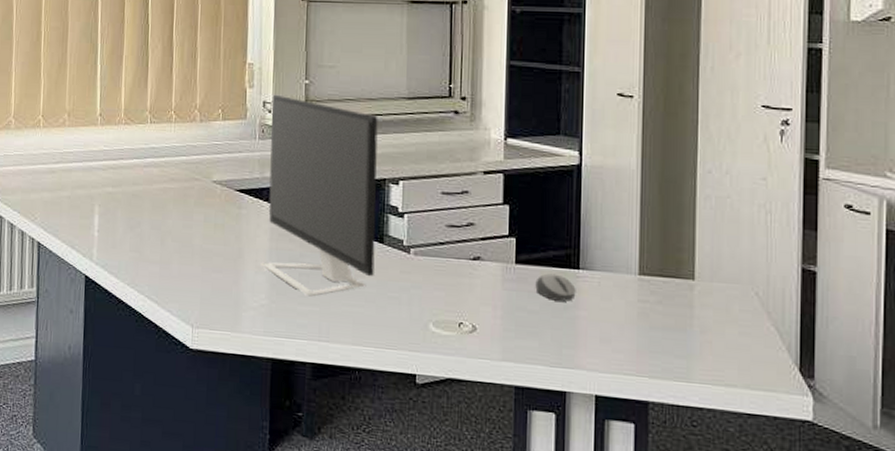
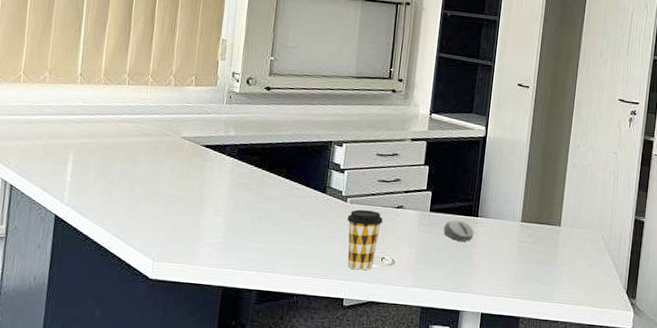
monitor: present [261,94,378,297] -> none [219,67,330,236]
coffee cup: none [412,262,457,339] -> present [347,209,383,271]

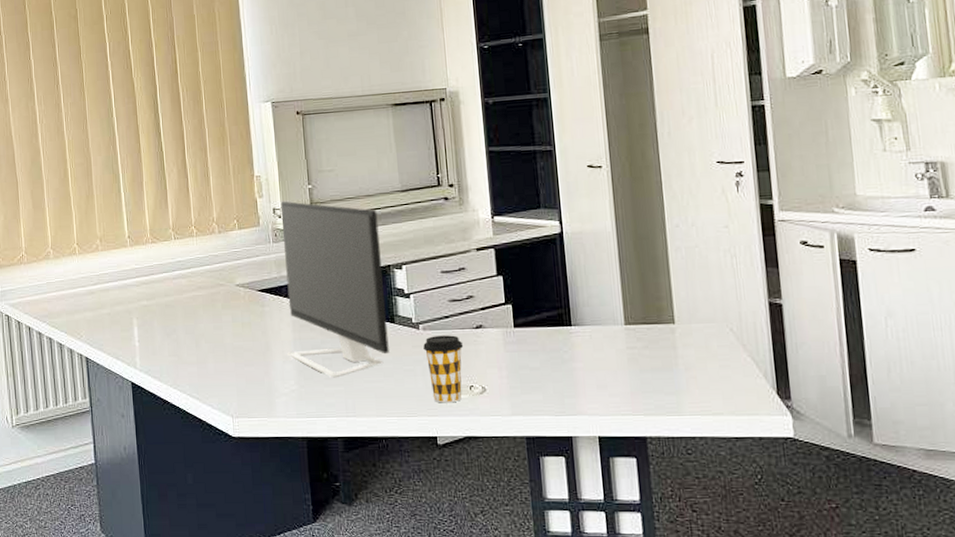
monitor: none [219,67,330,236] -> present [280,201,389,378]
computer mouse: present [443,220,474,242] -> none [534,332,571,356]

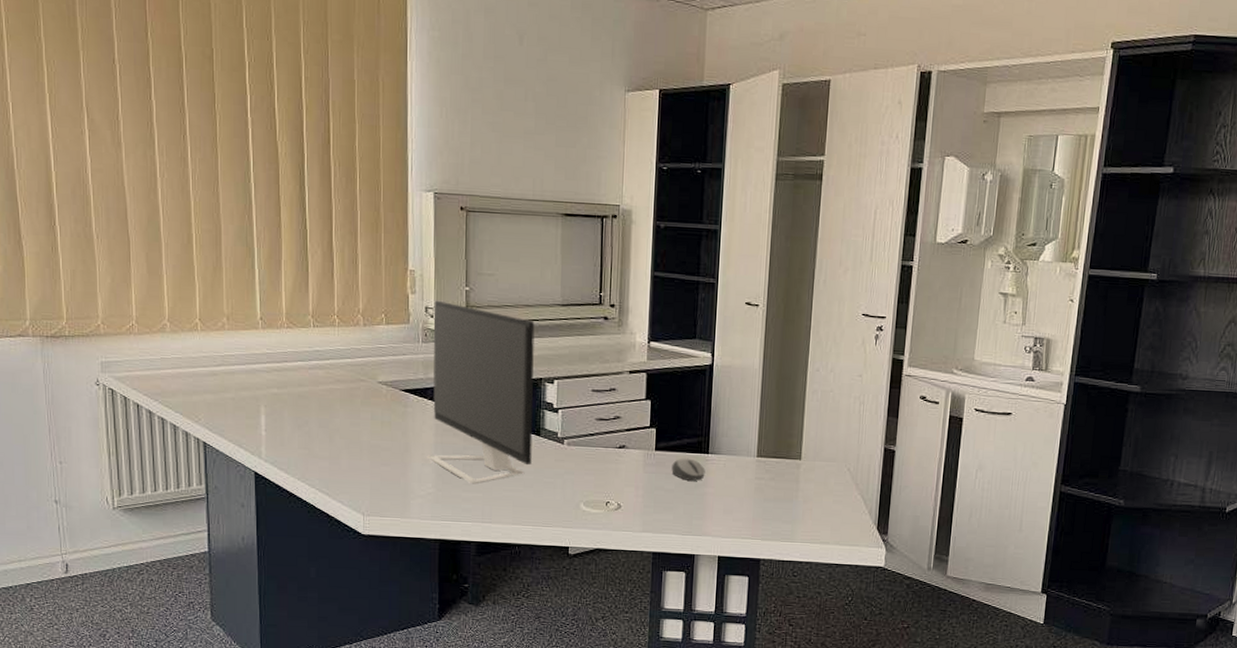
coffee cup: present [423,335,464,403] -> none [566,452,605,517]
computer mouse: none [534,332,571,356] -> present [671,458,705,481]

